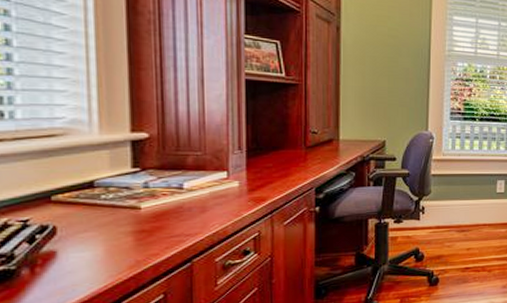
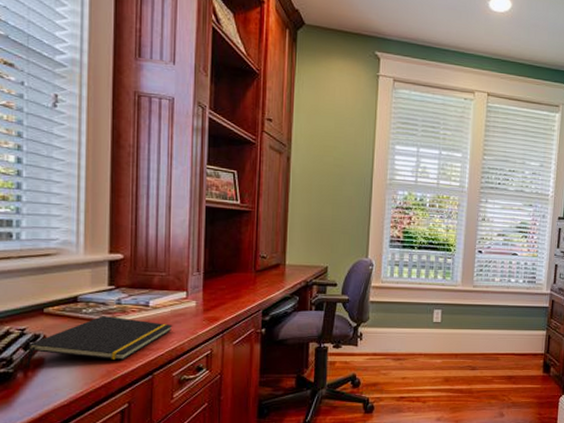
notepad: none [31,201,213,261] -> present [25,316,173,366]

